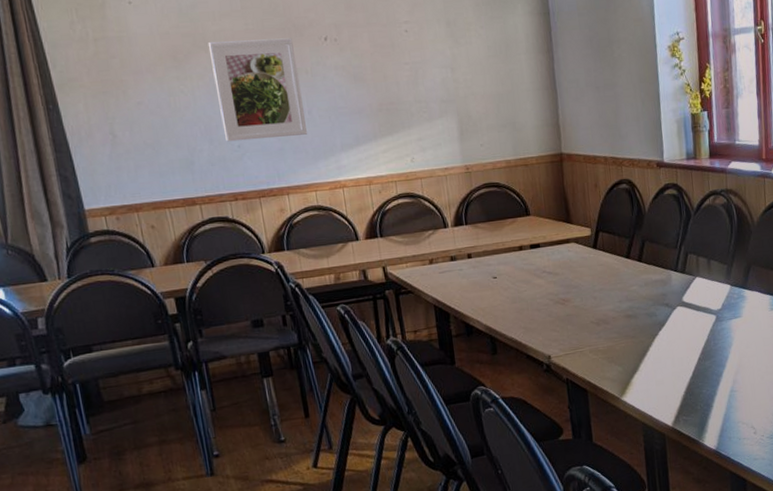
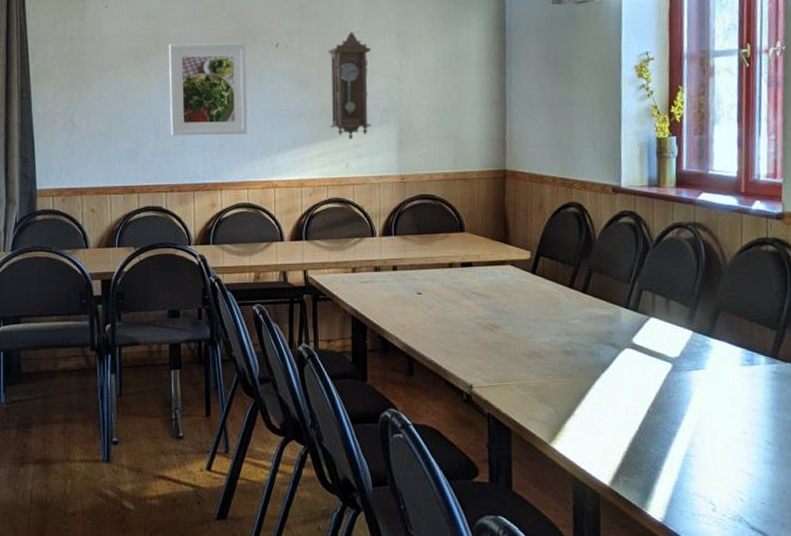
pendulum clock: none [379,22,431,134] -> present [328,32,371,140]

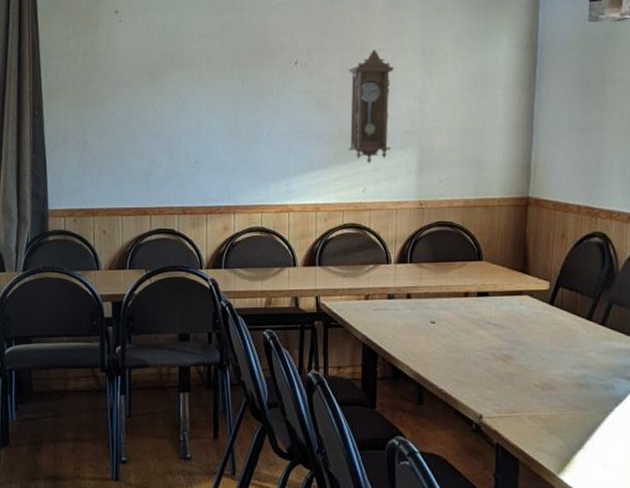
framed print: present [168,43,248,136] -> none [183,60,264,157]

